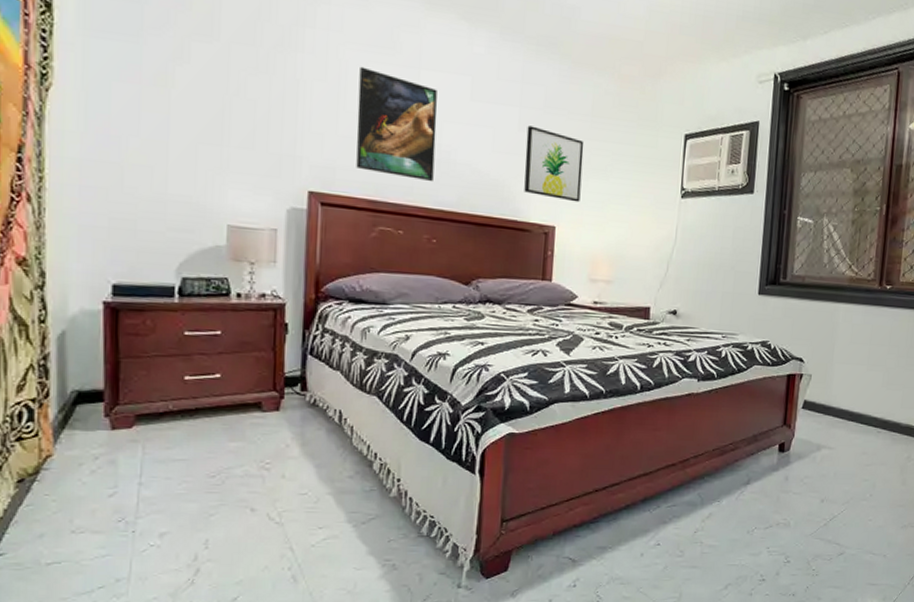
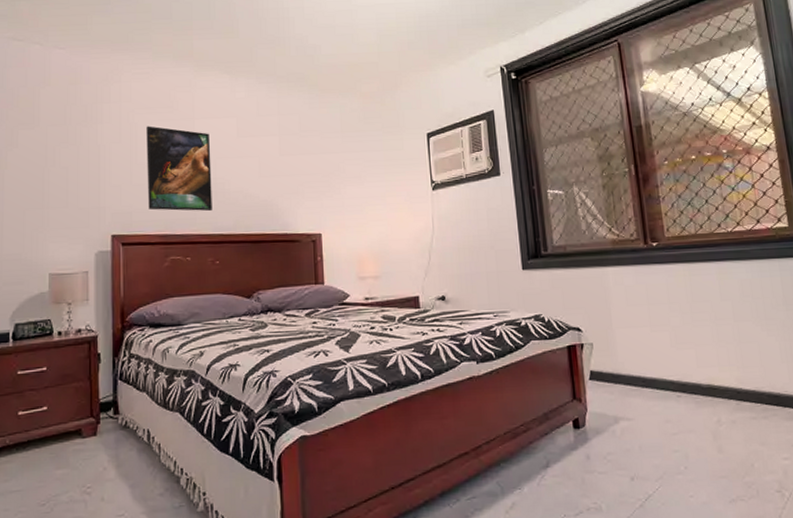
wall art: present [524,125,584,203] -> none [287,149,341,209]

